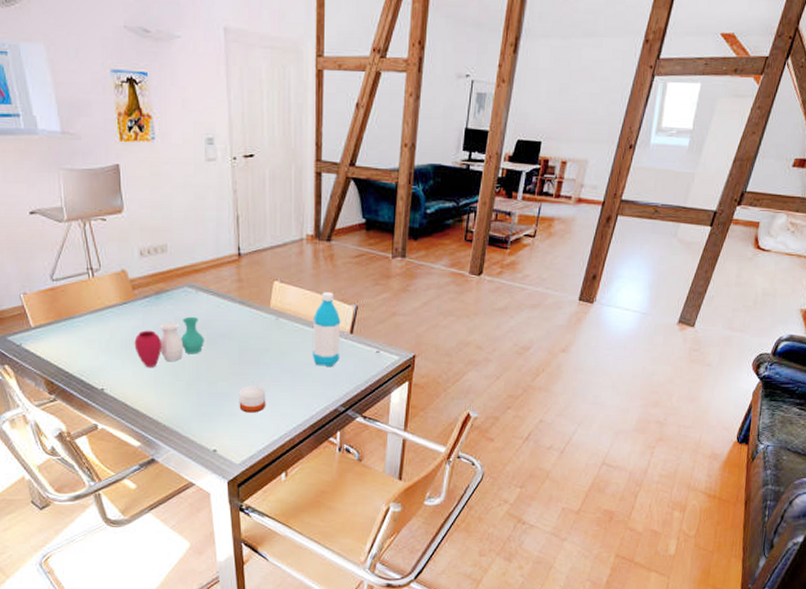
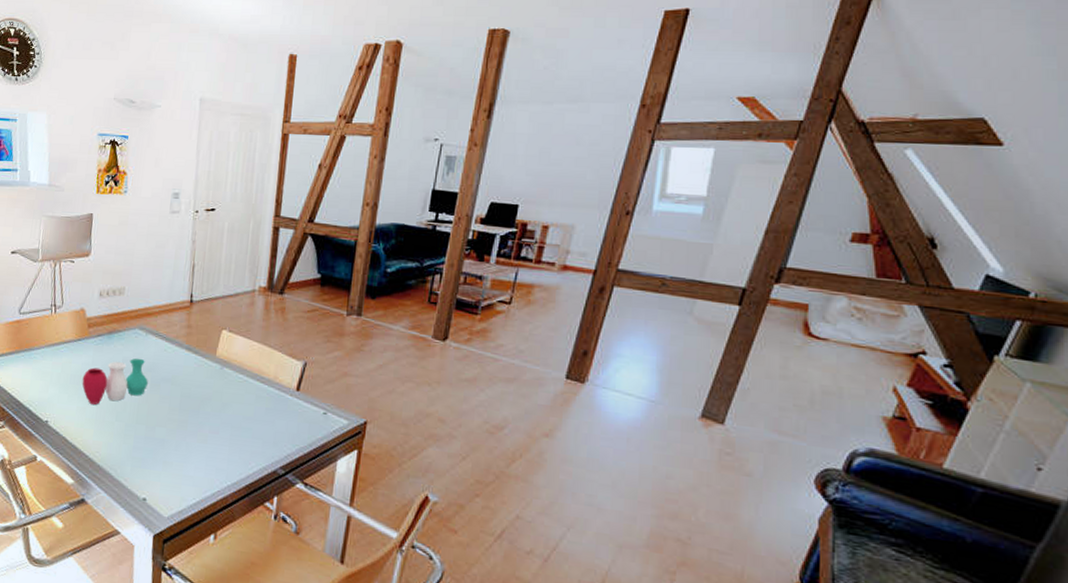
candle: present [239,385,266,413] -> none [174,434,202,464]
water bottle: present [312,292,341,366] -> none [254,345,288,424]

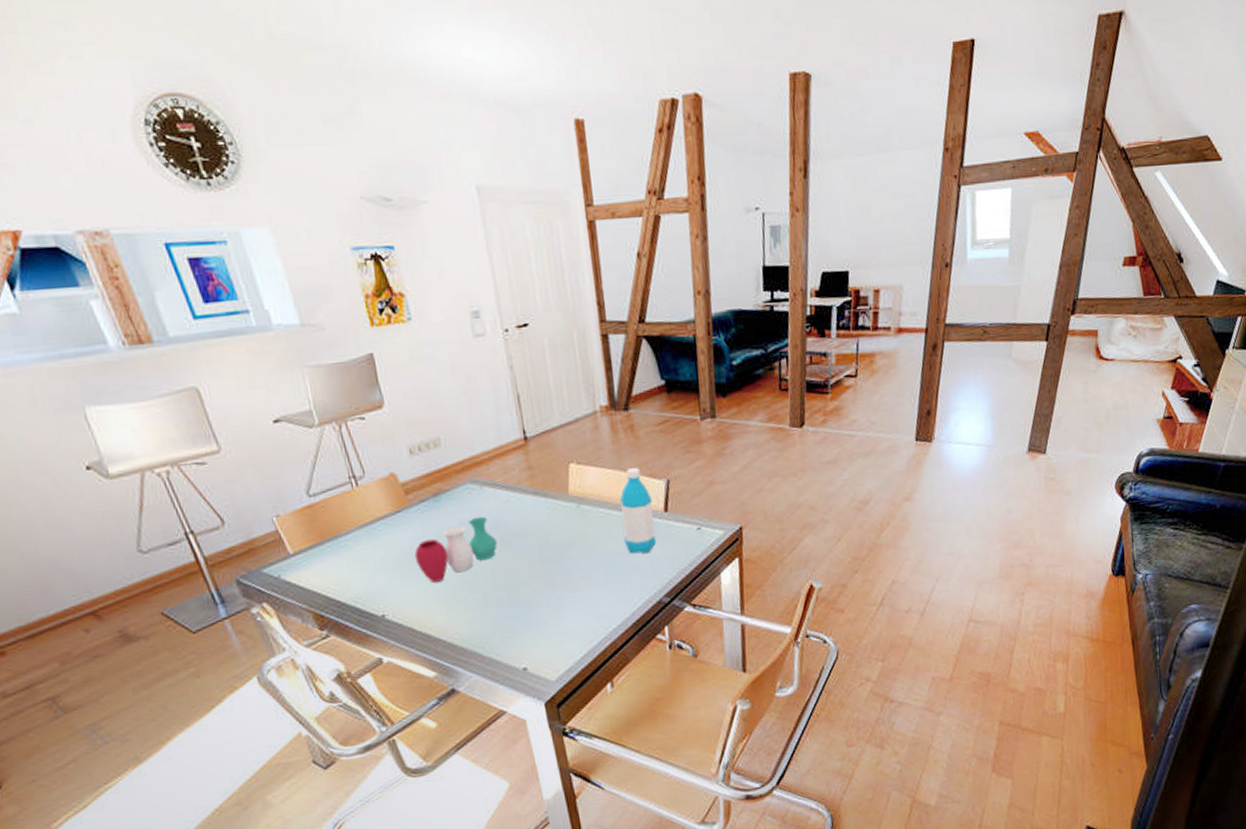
water bottle: none [254,345,288,424] -> present [620,468,656,554]

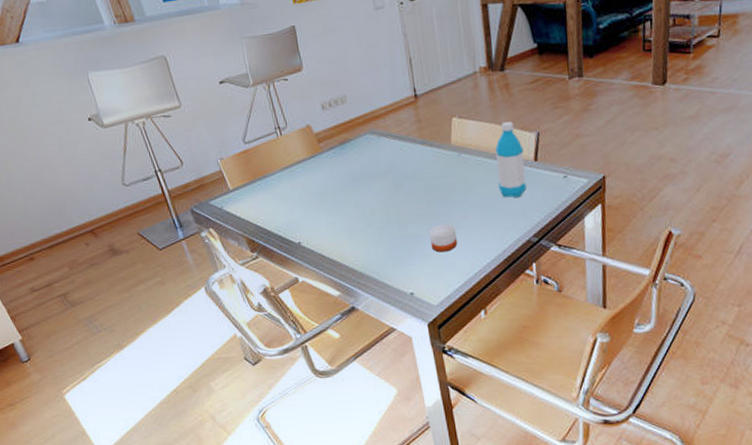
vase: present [414,516,497,582] -> none [324,162,391,217]
candle: none [544,586,579,620] -> present [429,224,458,253]

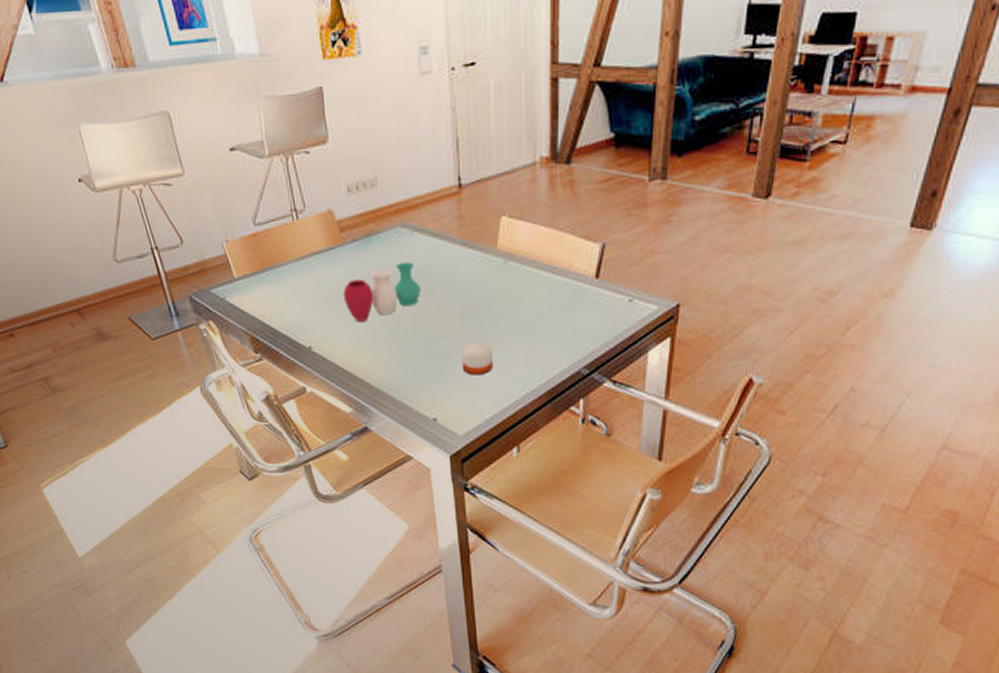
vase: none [324,162,391,217] -> present [343,261,421,322]
water bottle: present [495,122,526,198] -> none [548,227,584,319]

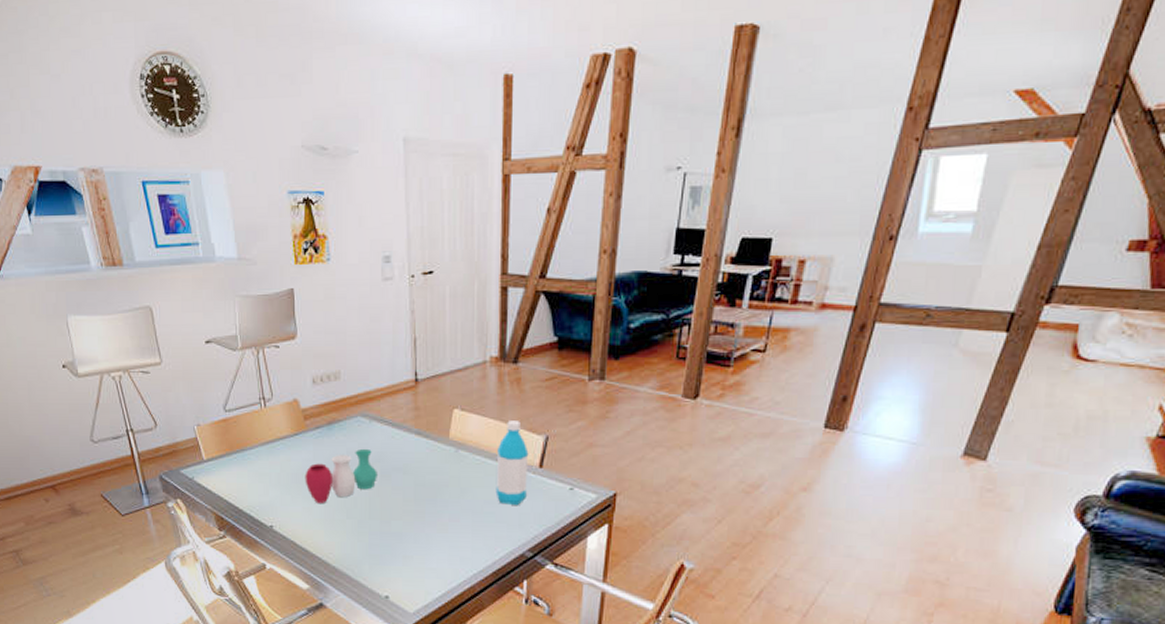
candle: present [461,342,494,376] -> none [414,524,444,556]
water bottle: none [548,227,584,319] -> present [495,421,529,505]

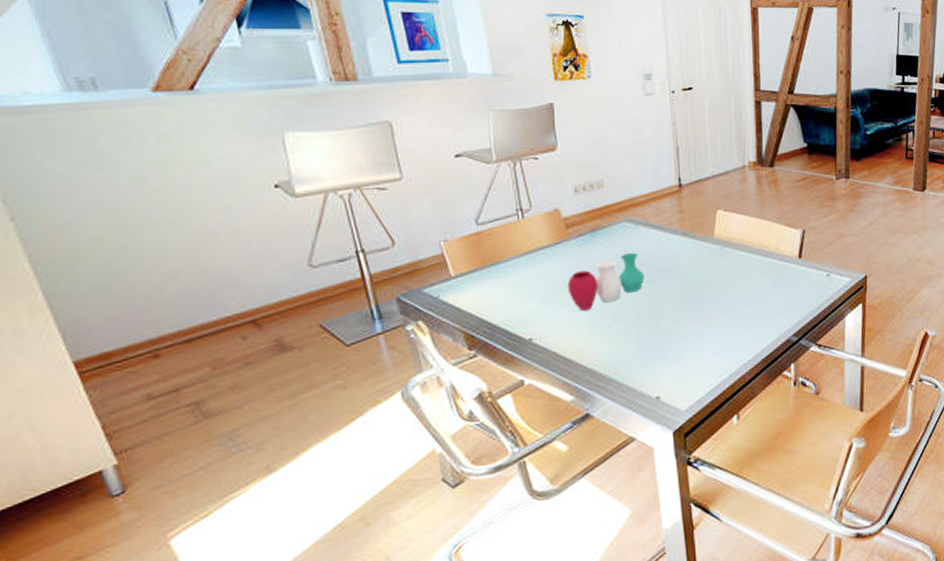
water bottle: present [495,421,529,505] -> none [760,217,789,295]

